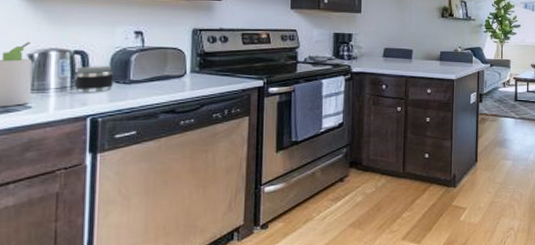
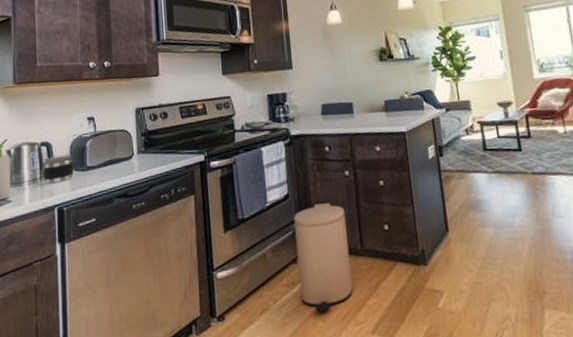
pedal bin: none [344,132,393,222] -> present [294,203,353,312]

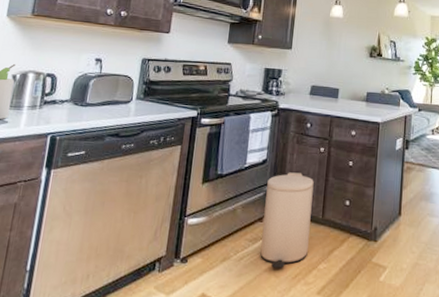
jar: present [43,154,74,184] -> none [42,87,74,113]

